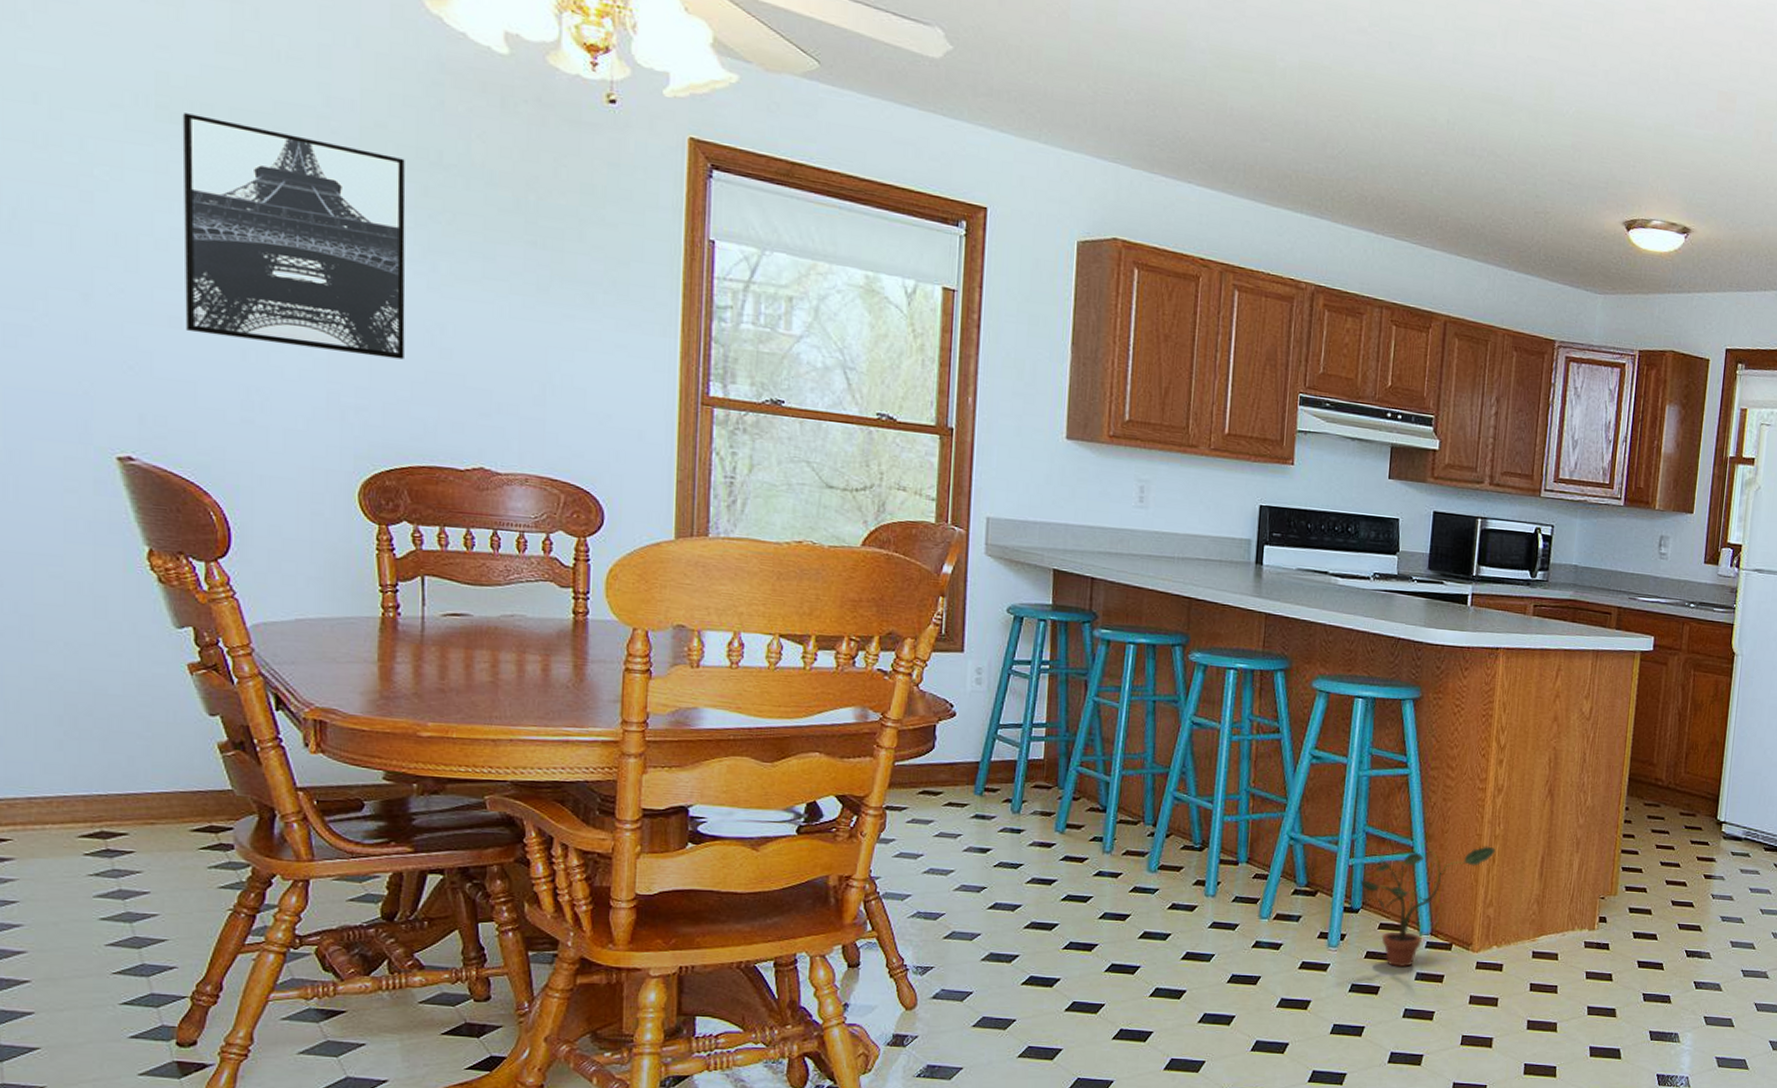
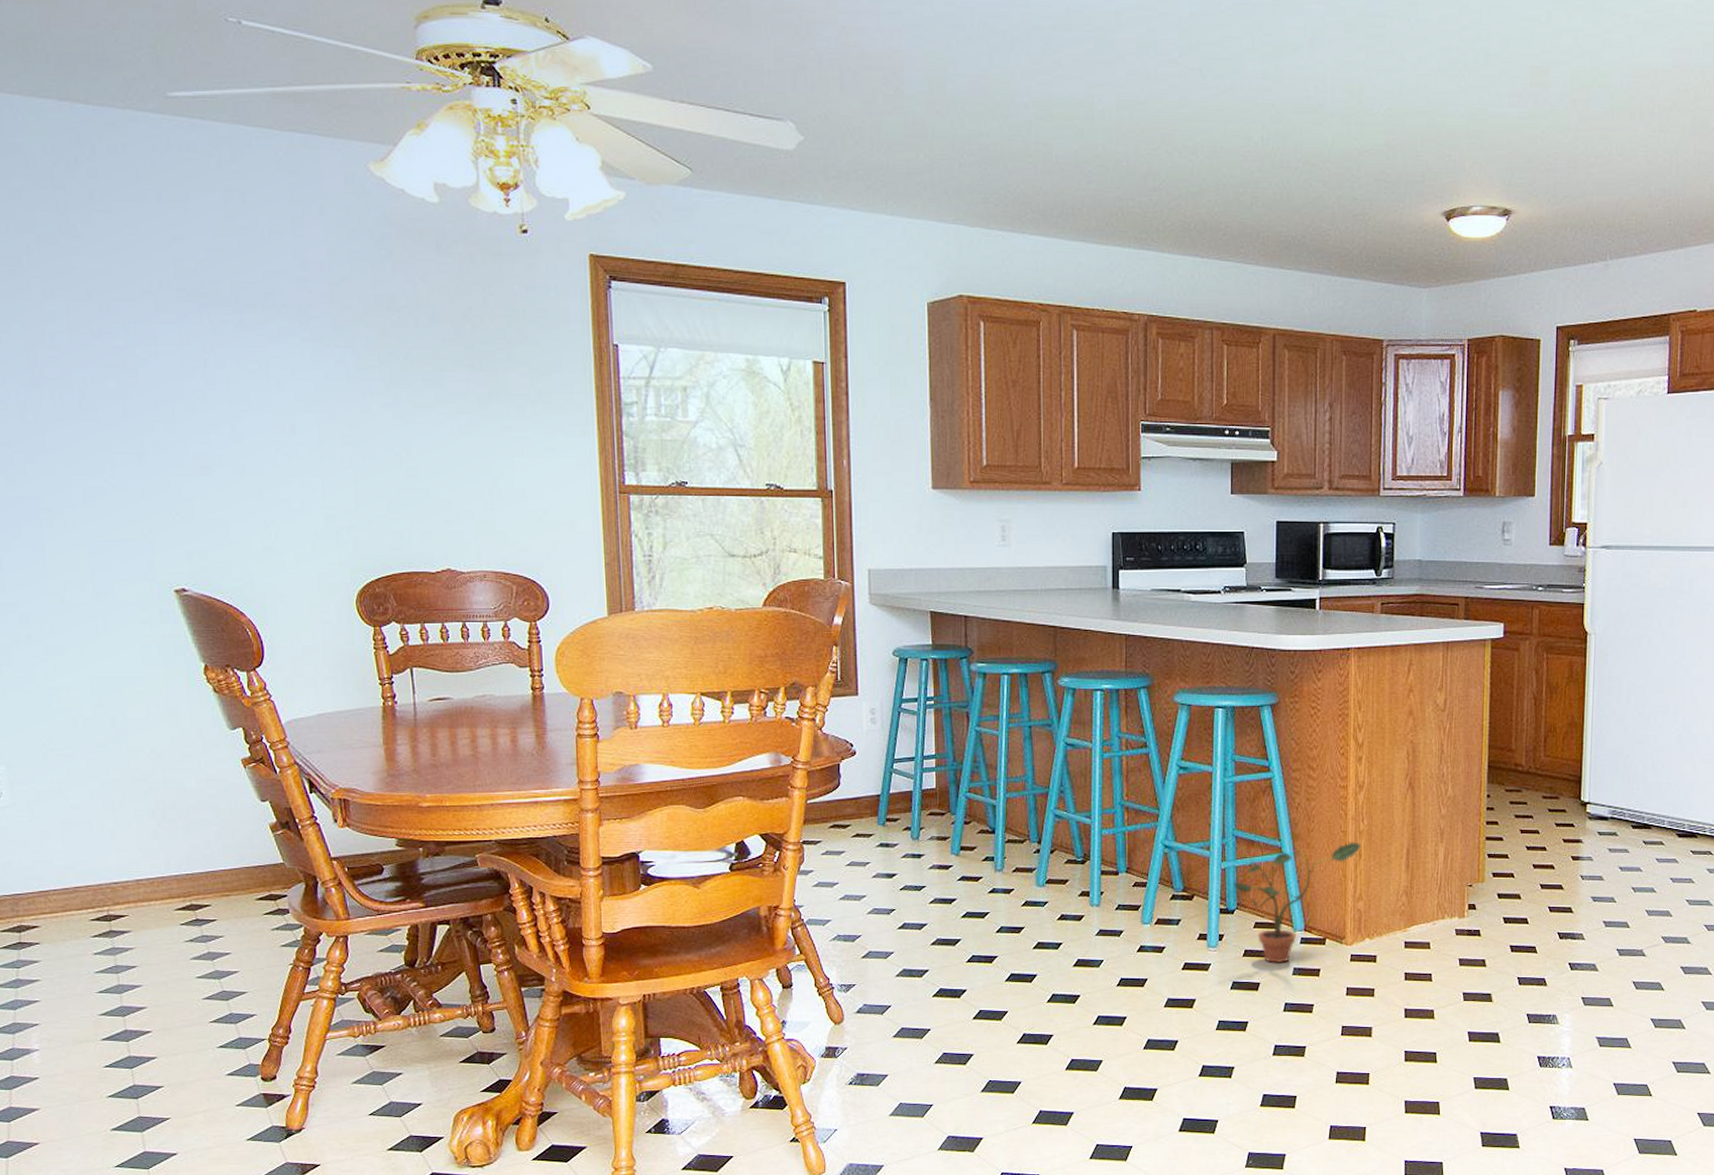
wall art: present [182,113,406,360] -> none [196,292,381,482]

